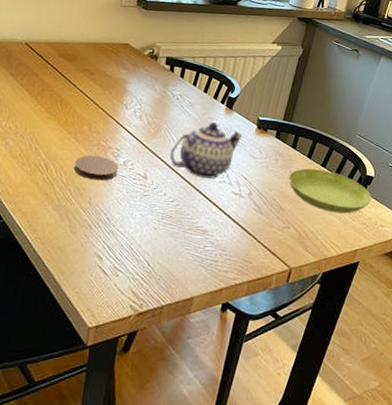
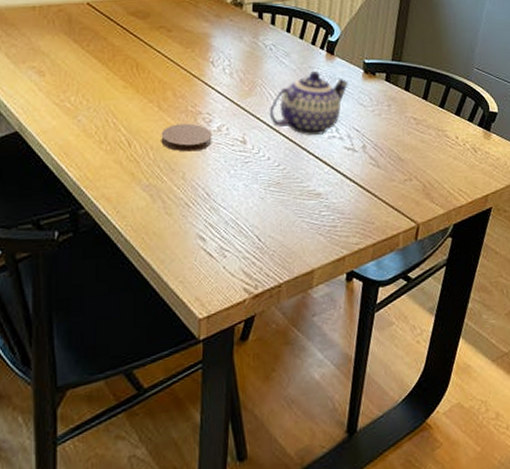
saucer: present [288,168,372,214] -> none [404,111,498,157]

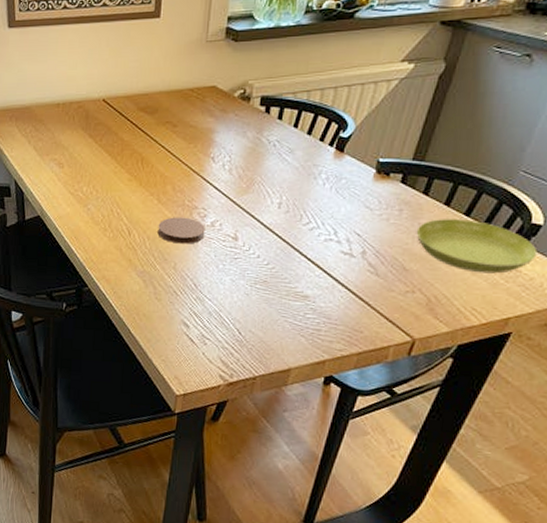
teapot: present [269,72,348,136] -> none [264,170,356,238]
saucer: none [404,111,498,157] -> present [416,219,538,274]

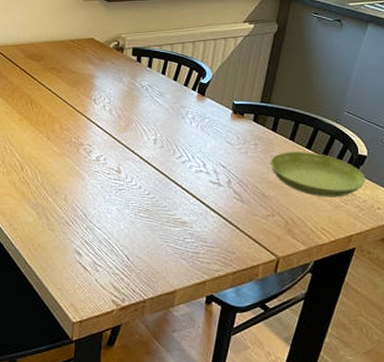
coaster: present [157,217,205,244] -> none [48,153,91,177]

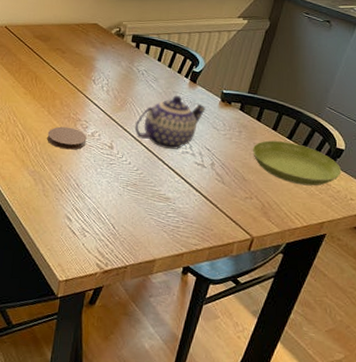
coaster: none [48,153,91,177] -> present [47,126,87,150]
teapot: none [142,111,217,170] -> present [134,96,206,150]

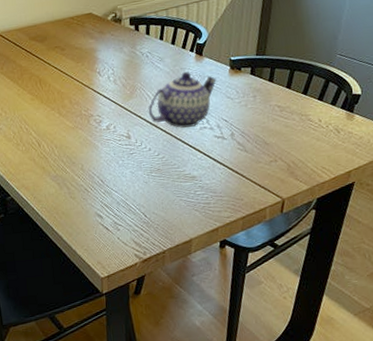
coaster: present [47,126,87,150] -> none [62,124,103,148]
saucer: present [252,140,342,186] -> none [269,97,362,139]

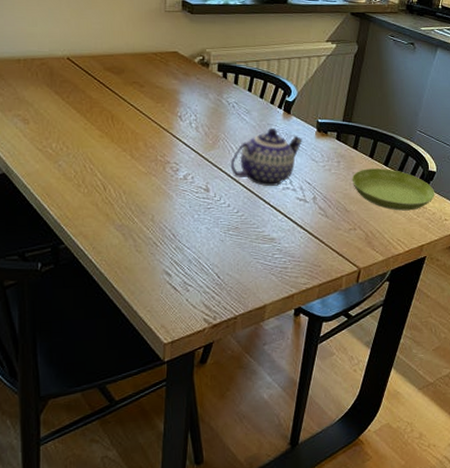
saucer: none [269,97,362,139] -> present [351,169,435,211]

